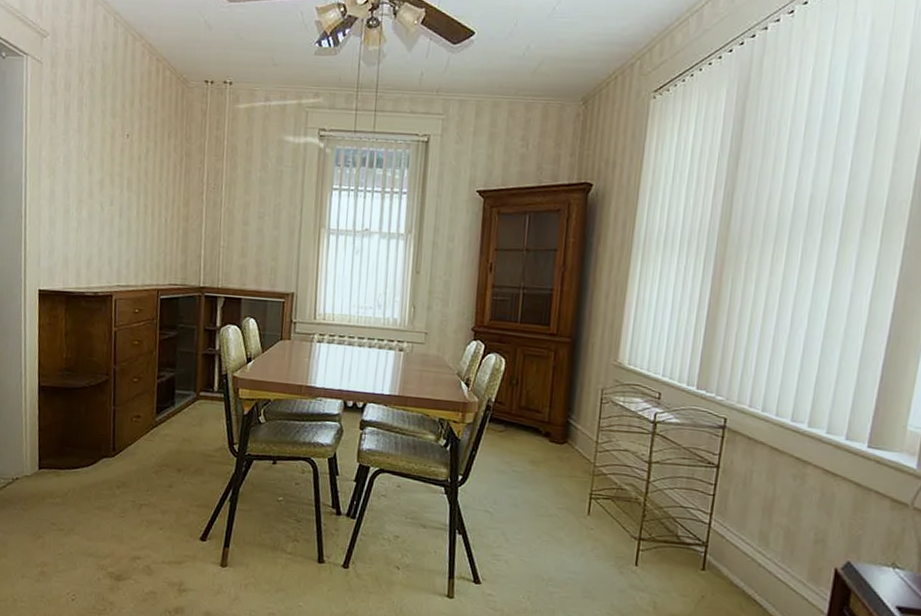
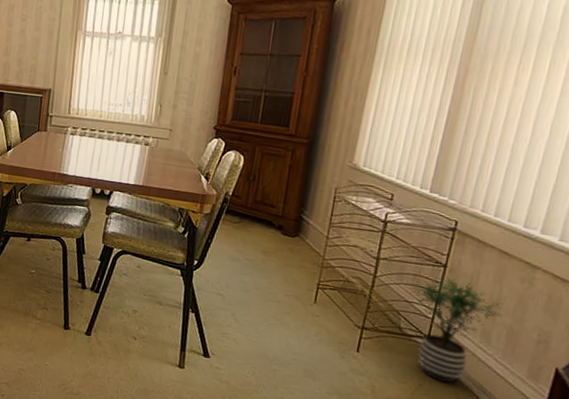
potted plant: none [688,478,778,593] -> present [414,277,503,384]

